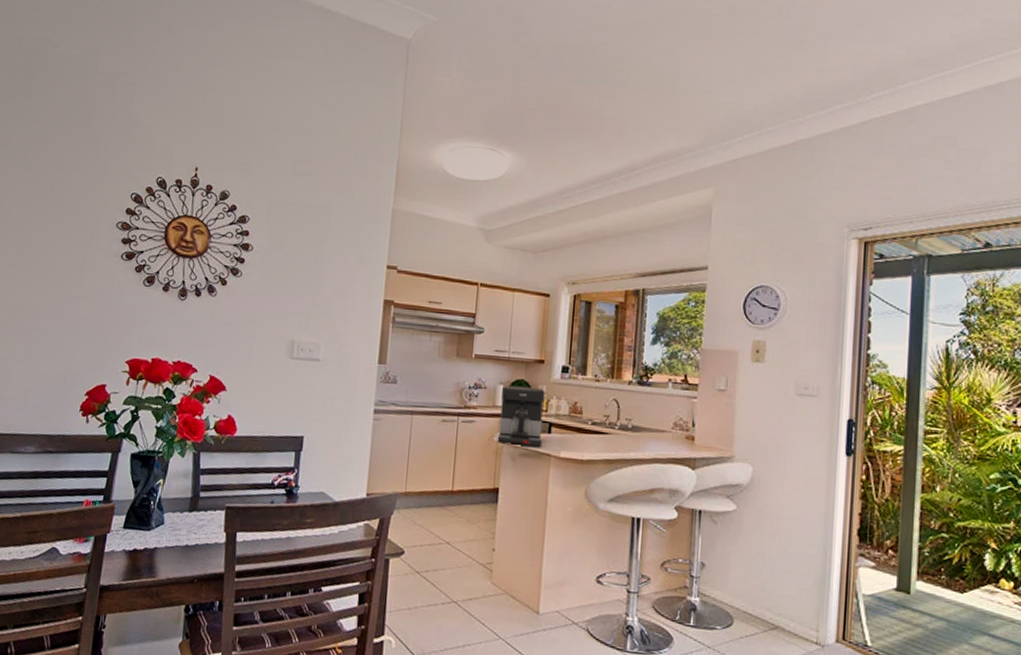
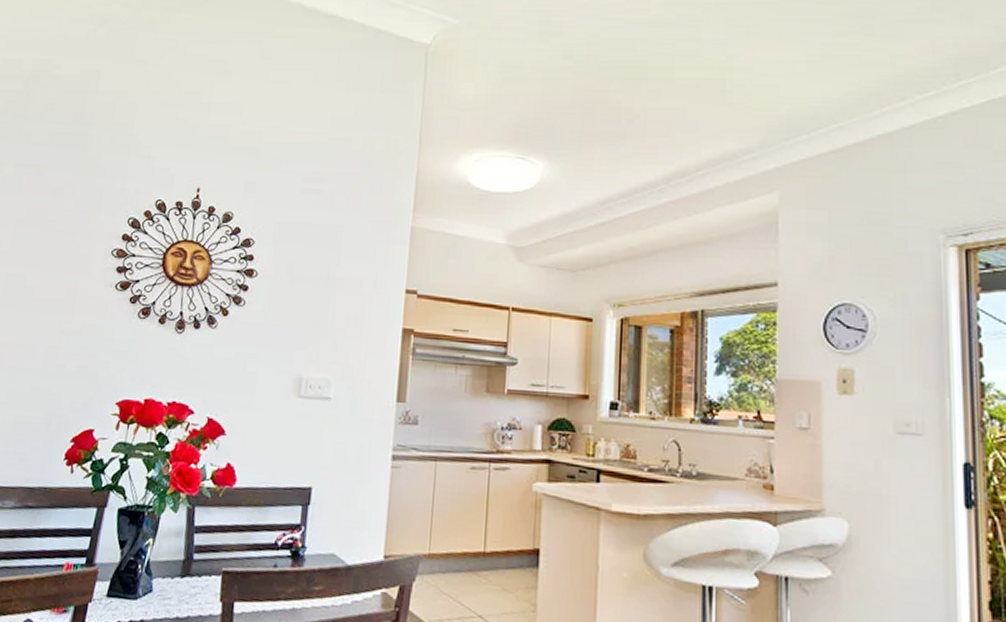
coffee maker: present [497,385,545,447] -> none [536,425,591,499]

